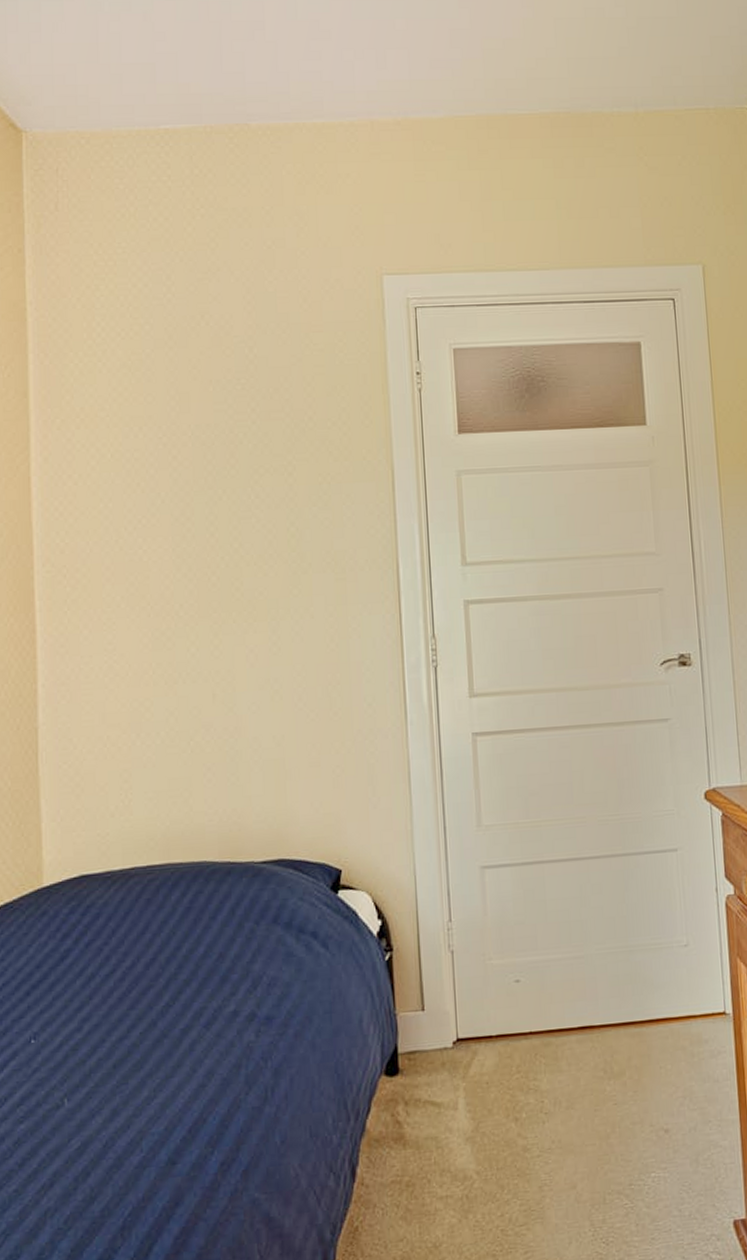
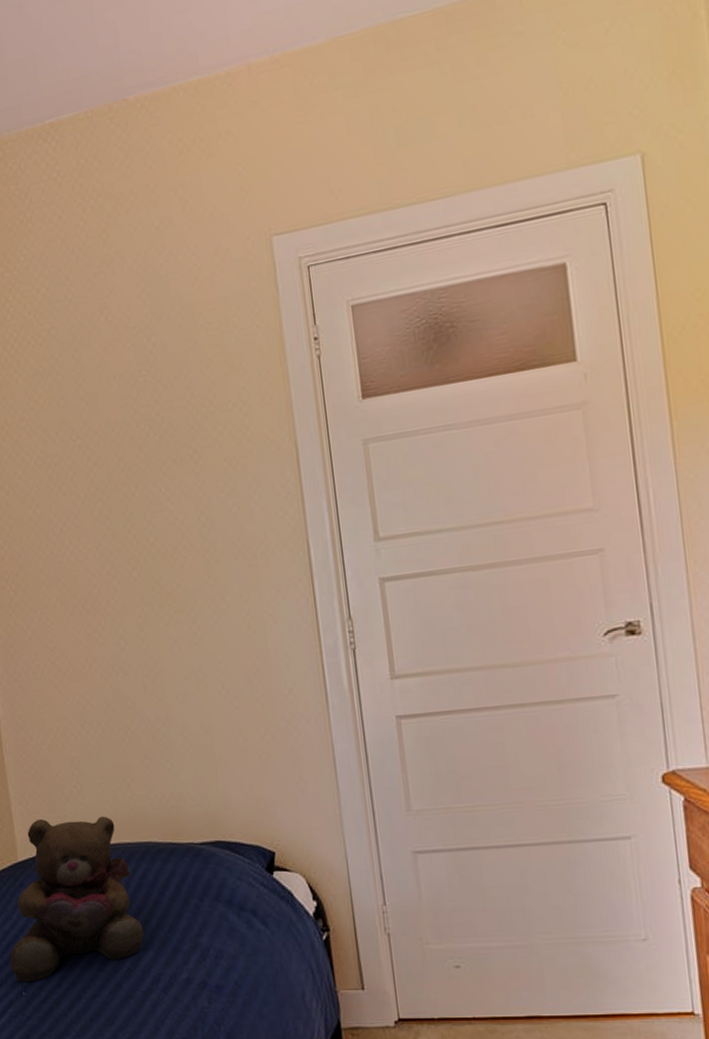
teddy bear: none [19,833,188,1028] -> present [10,816,144,983]

